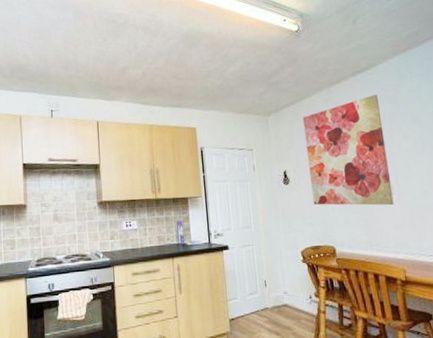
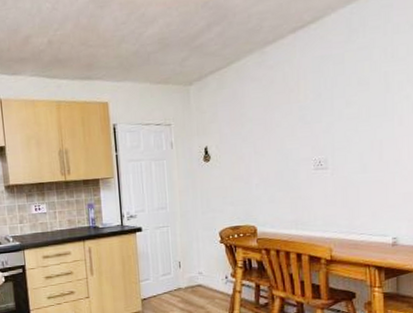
wall art: present [302,94,394,206] -> none [229,54,327,183]

